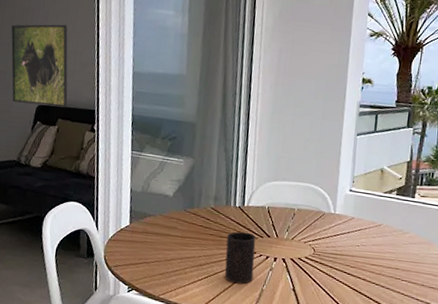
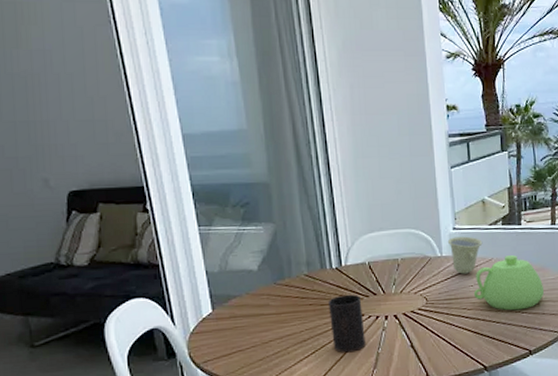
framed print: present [11,24,68,108] -> none [13,89,108,192]
cup: none [342,198,375,234] -> present [447,236,483,274]
teapot: none [359,224,427,278] -> present [474,255,545,311]

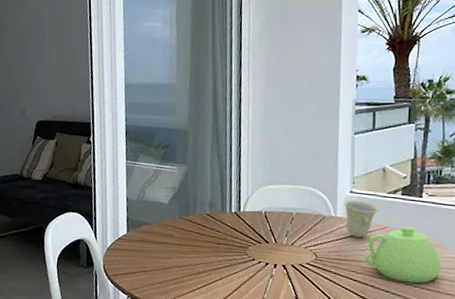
cup: present [329,294,366,353] -> none [223,238,254,292]

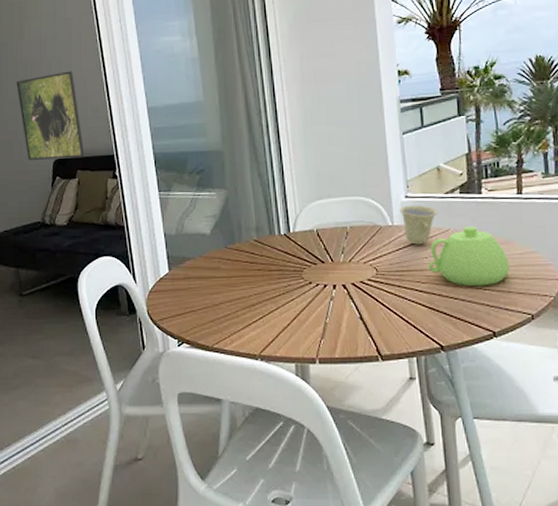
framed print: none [12,43,65,122] -> present [16,71,85,160]

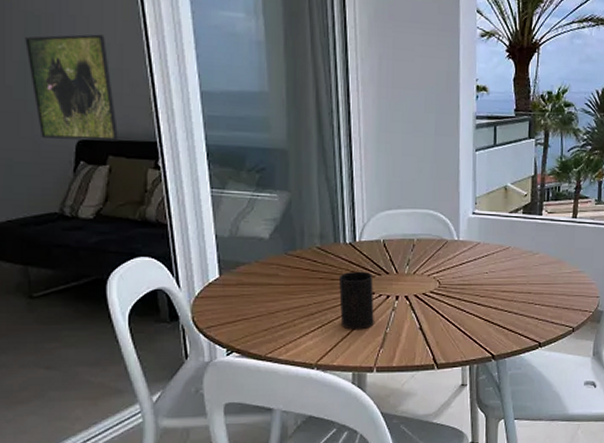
cup: none [277,261,313,320] -> present [339,271,374,330]
cup: present [399,205,438,245] -> none [465,221,502,260]
teapot: present [429,226,511,287] -> none [488,245,560,301]

